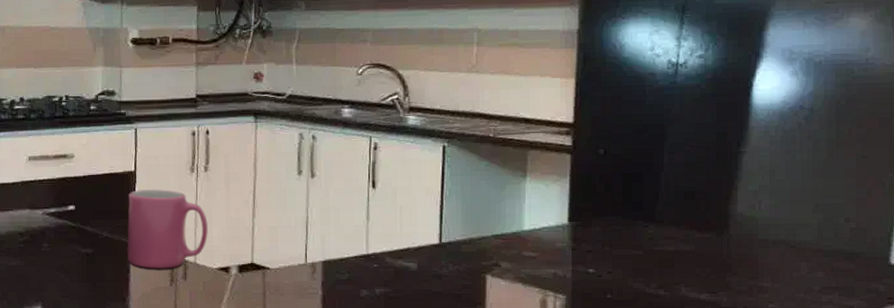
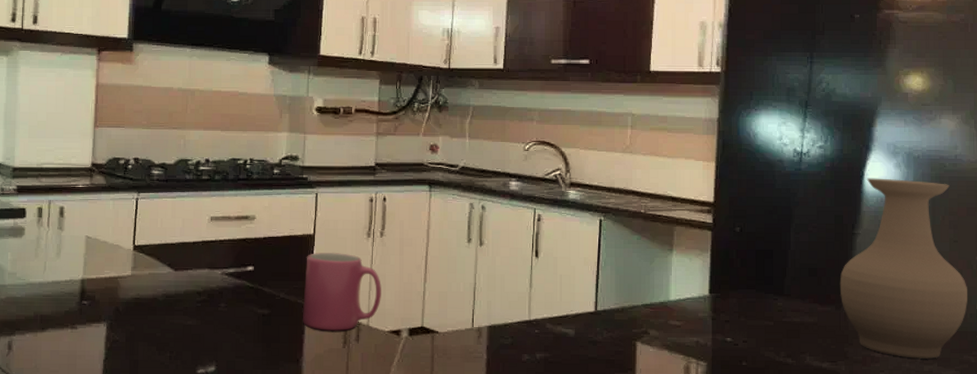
vase: none [721,88,877,288] -> present [839,178,967,359]

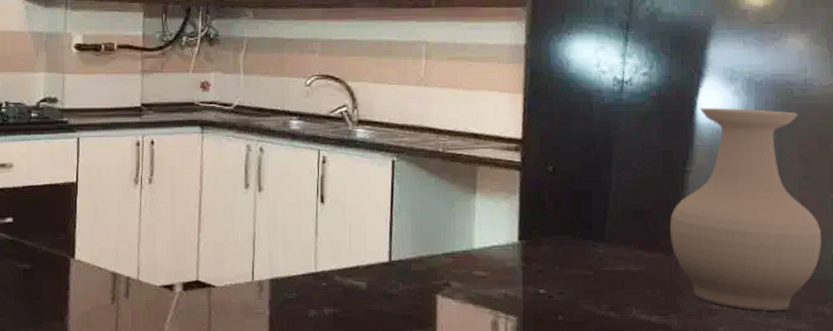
mug: present [302,253,381,333] -> none [66,202,152,288]

